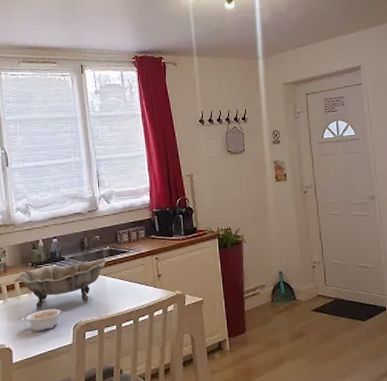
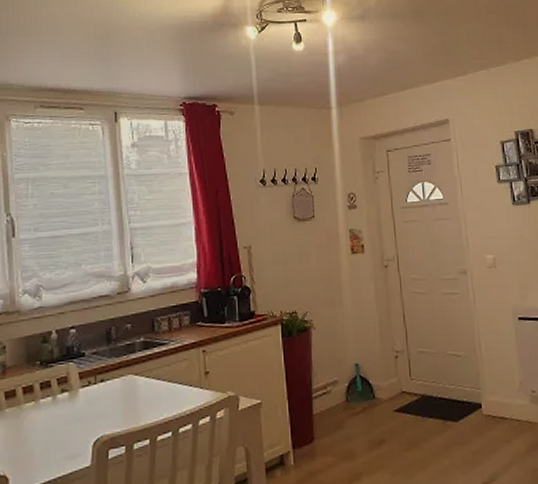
decorative bowl: present [14,259,107,309] -> none [16,353,140,422]
legume: present [23,308,62,332] -> none [26,420,78,452]

